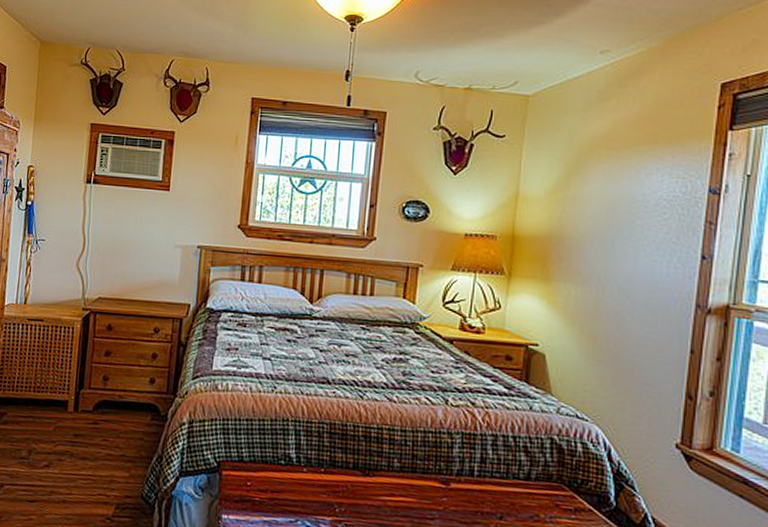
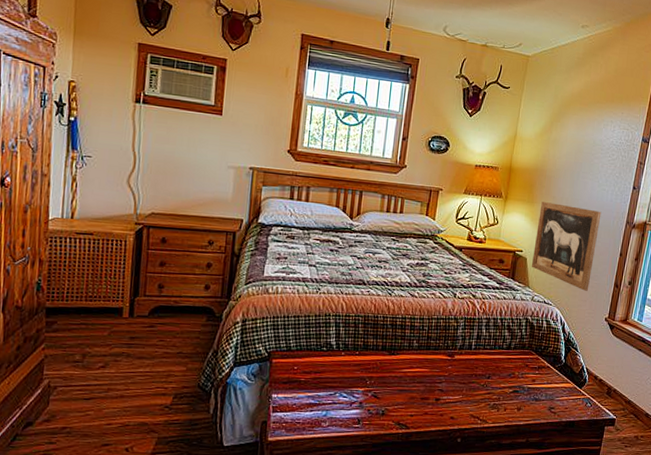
wall art: none [552,279,654,403] -> present [531,202,602,291]

